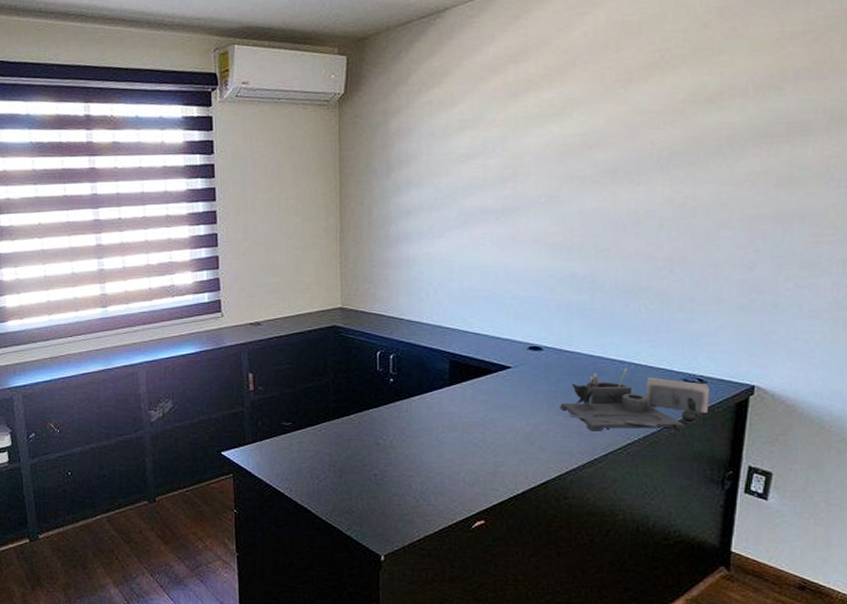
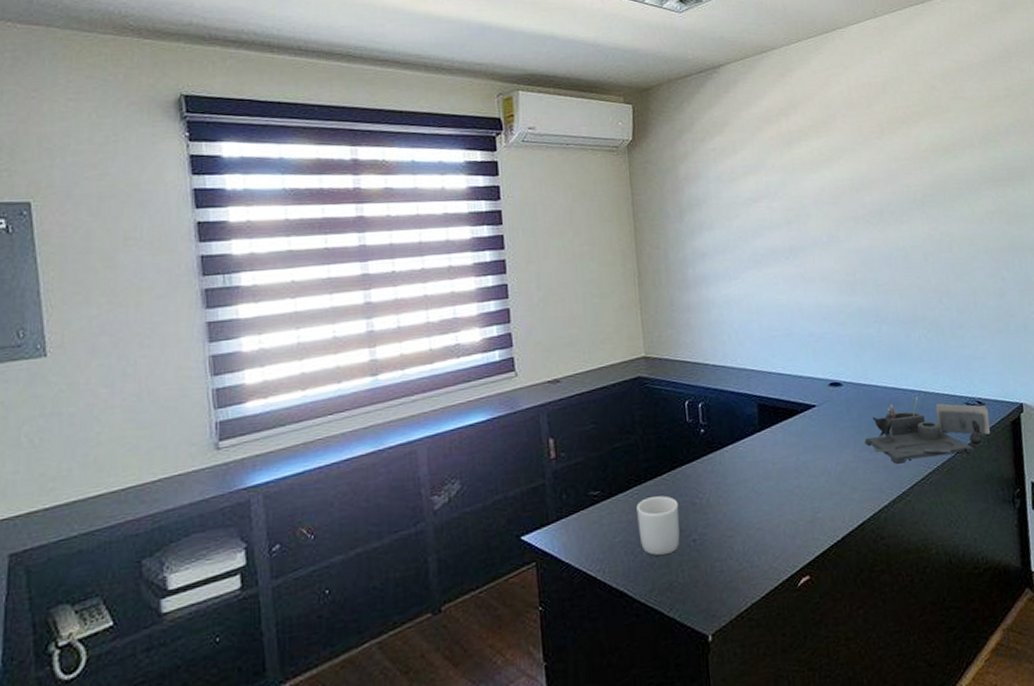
mug: none [324,433,363,484] -> present [636,495,681,556]

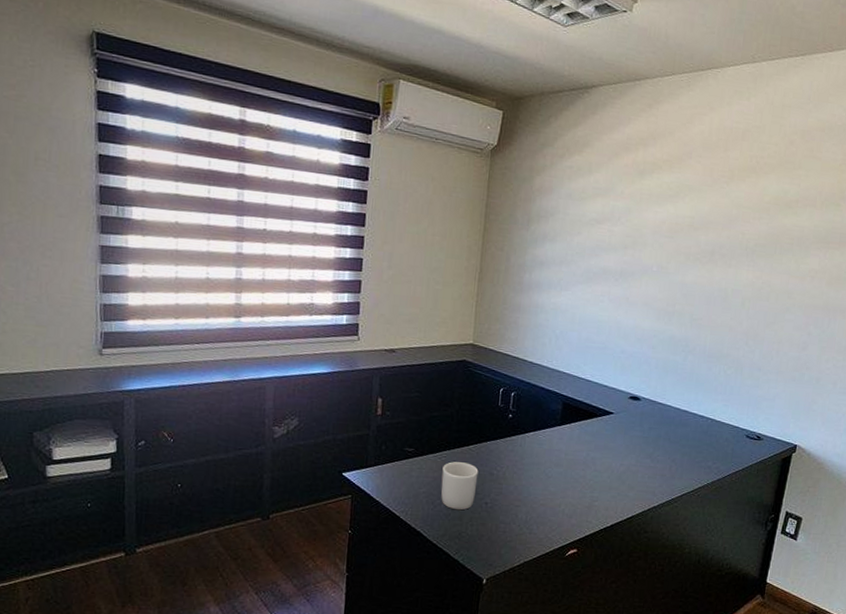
desk organizer: present [864,395,990,464] -> none [649,420,765,478]

